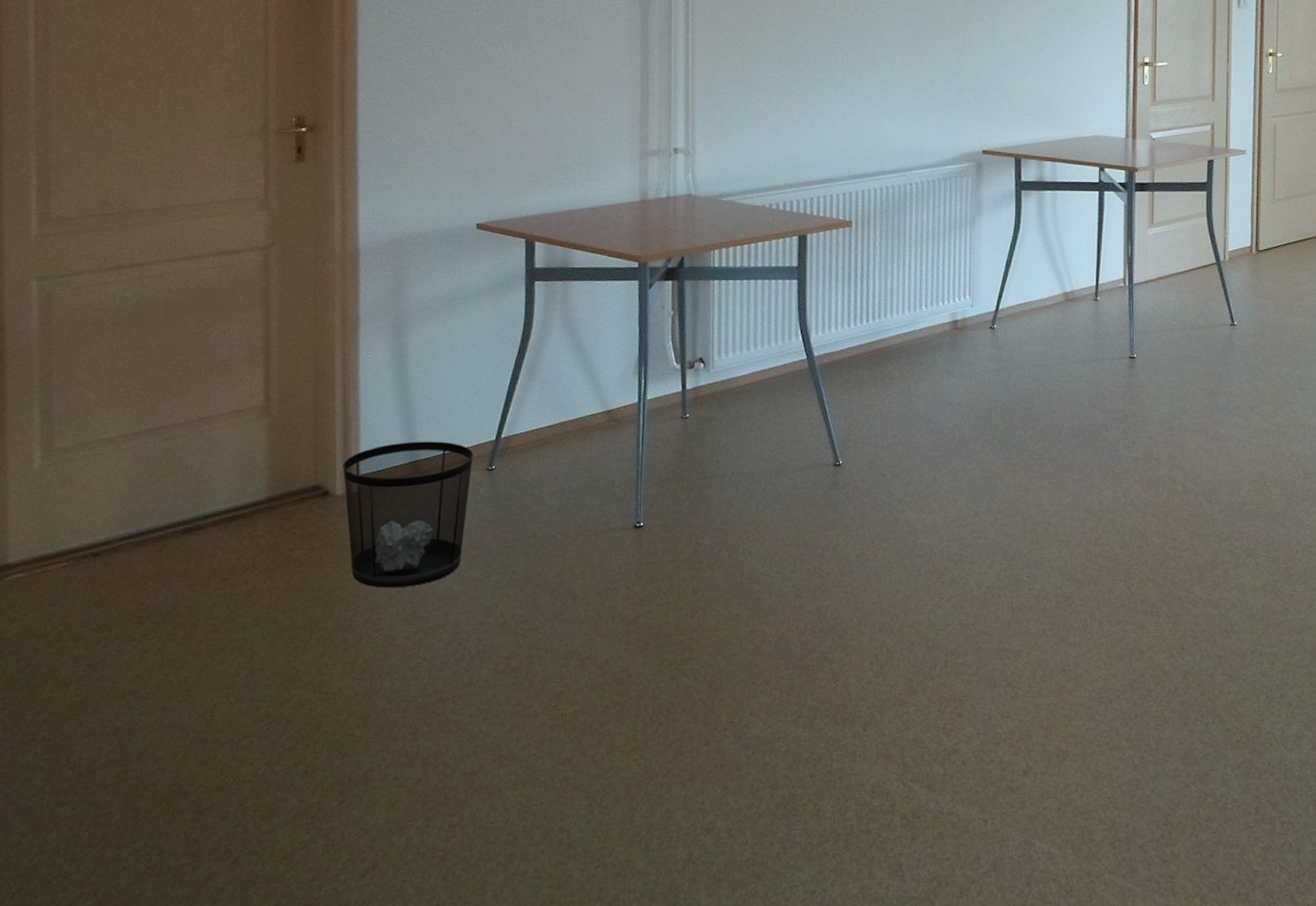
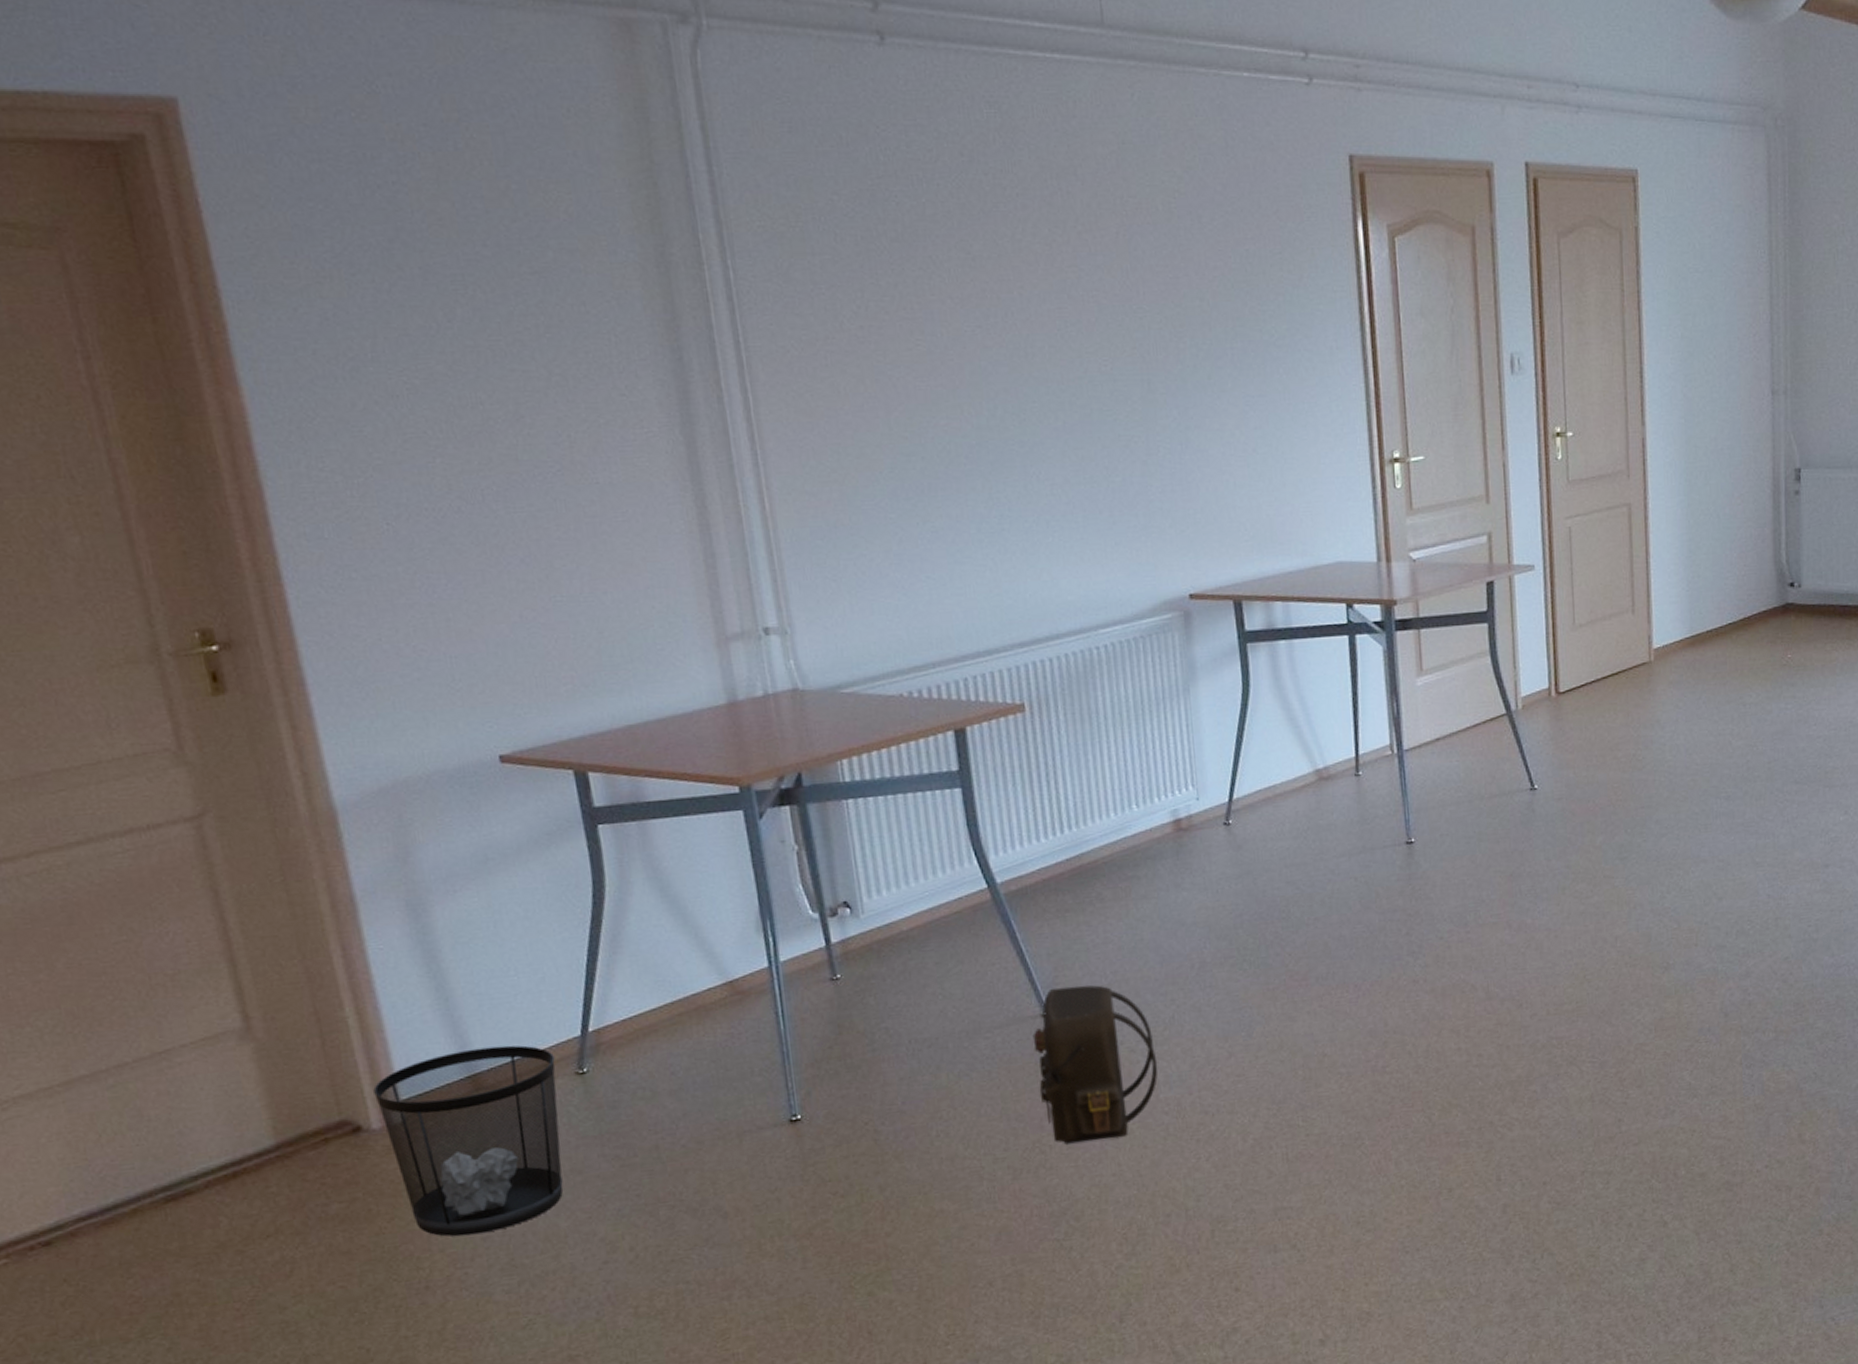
backpack: none [824,443,918,573] -> present [1032,985,1158,1144]

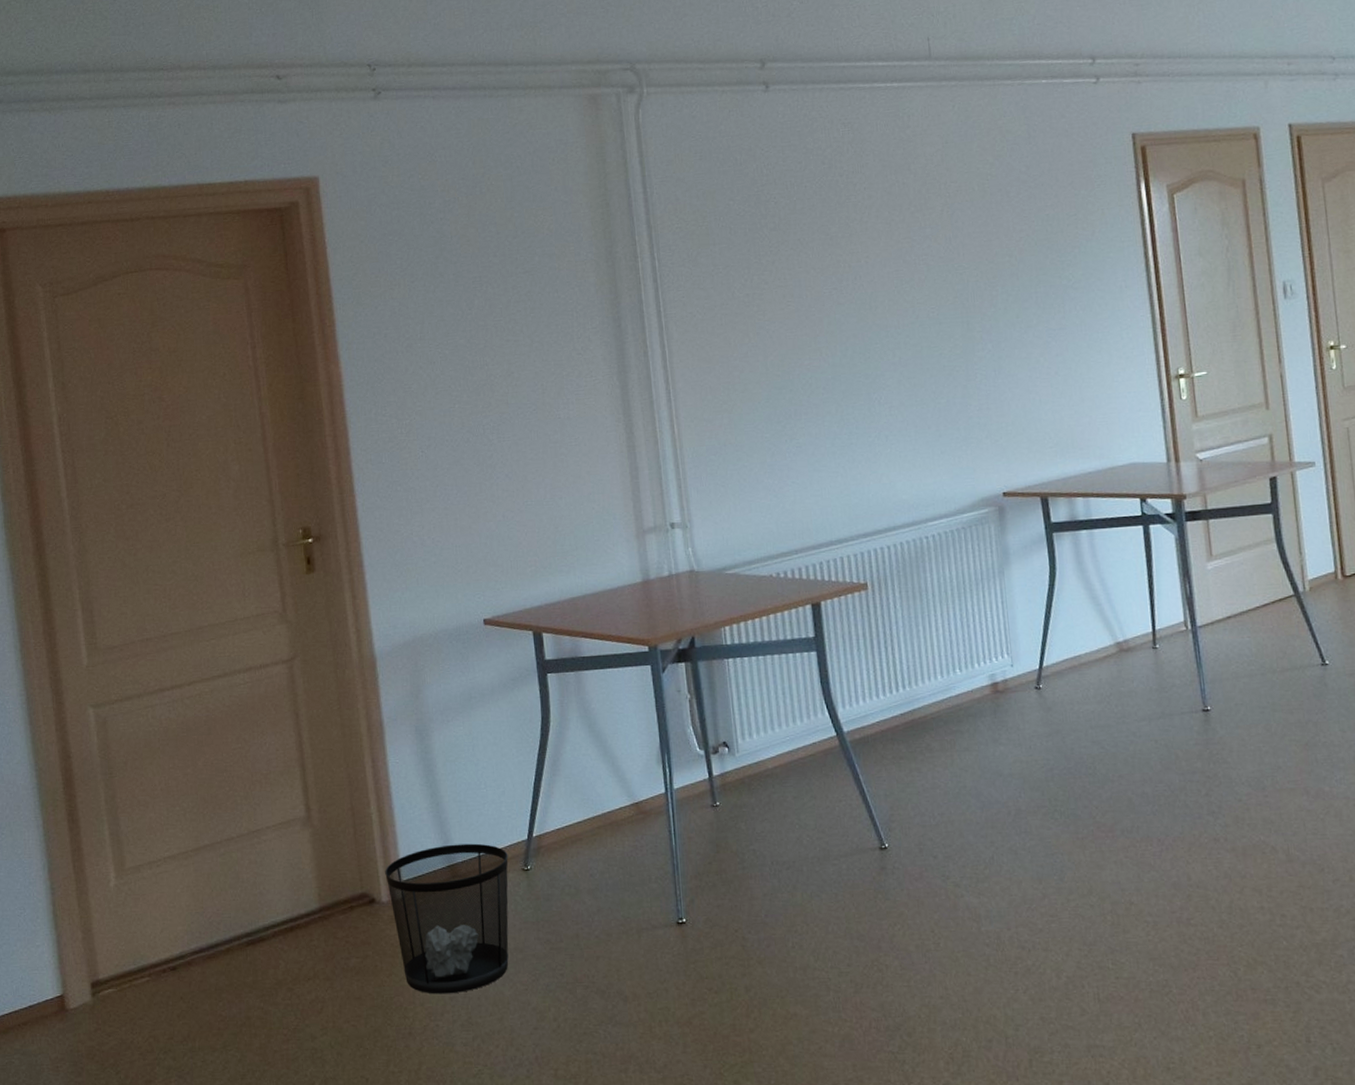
backpack: present [1032,985,1158,1144] -> none [872,824,980,965]

